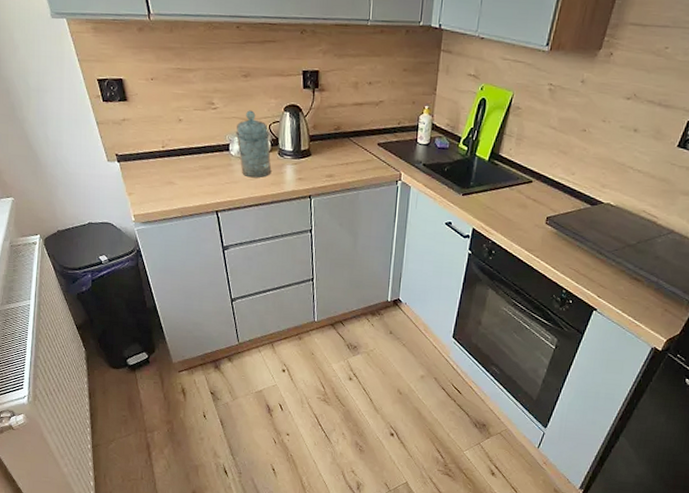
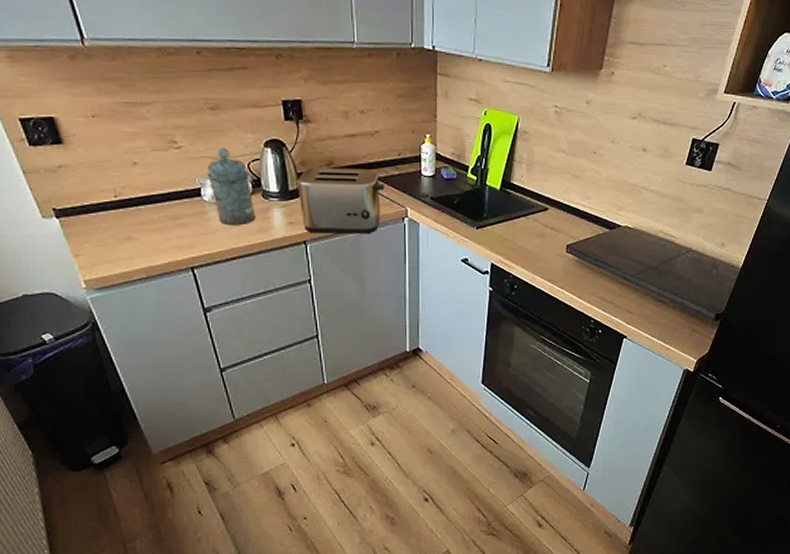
toaster: none [308,131,384,194] -> present [297,167,385,235]

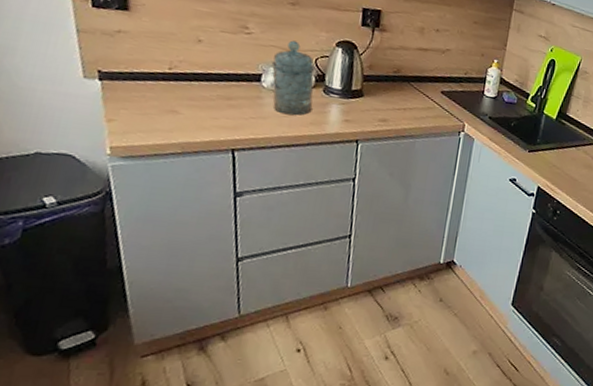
toaster: present [297,167,385,235] -> none [358,72,447,143]

